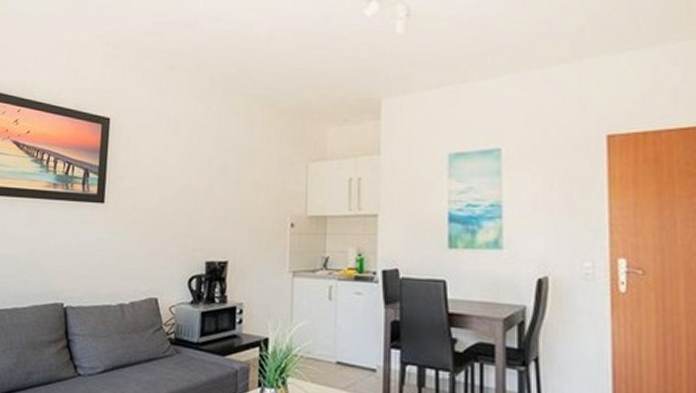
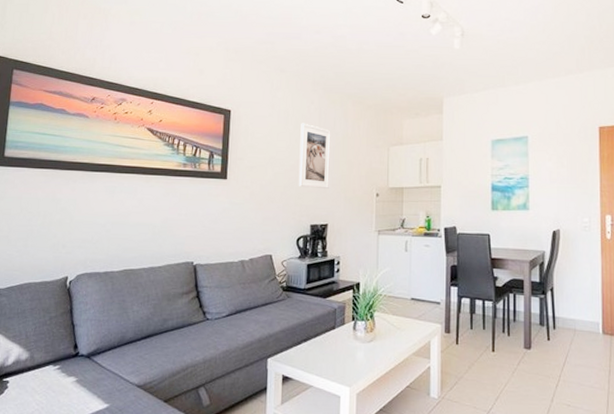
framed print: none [191,133,233,216] -> present [298,123,331,188]

